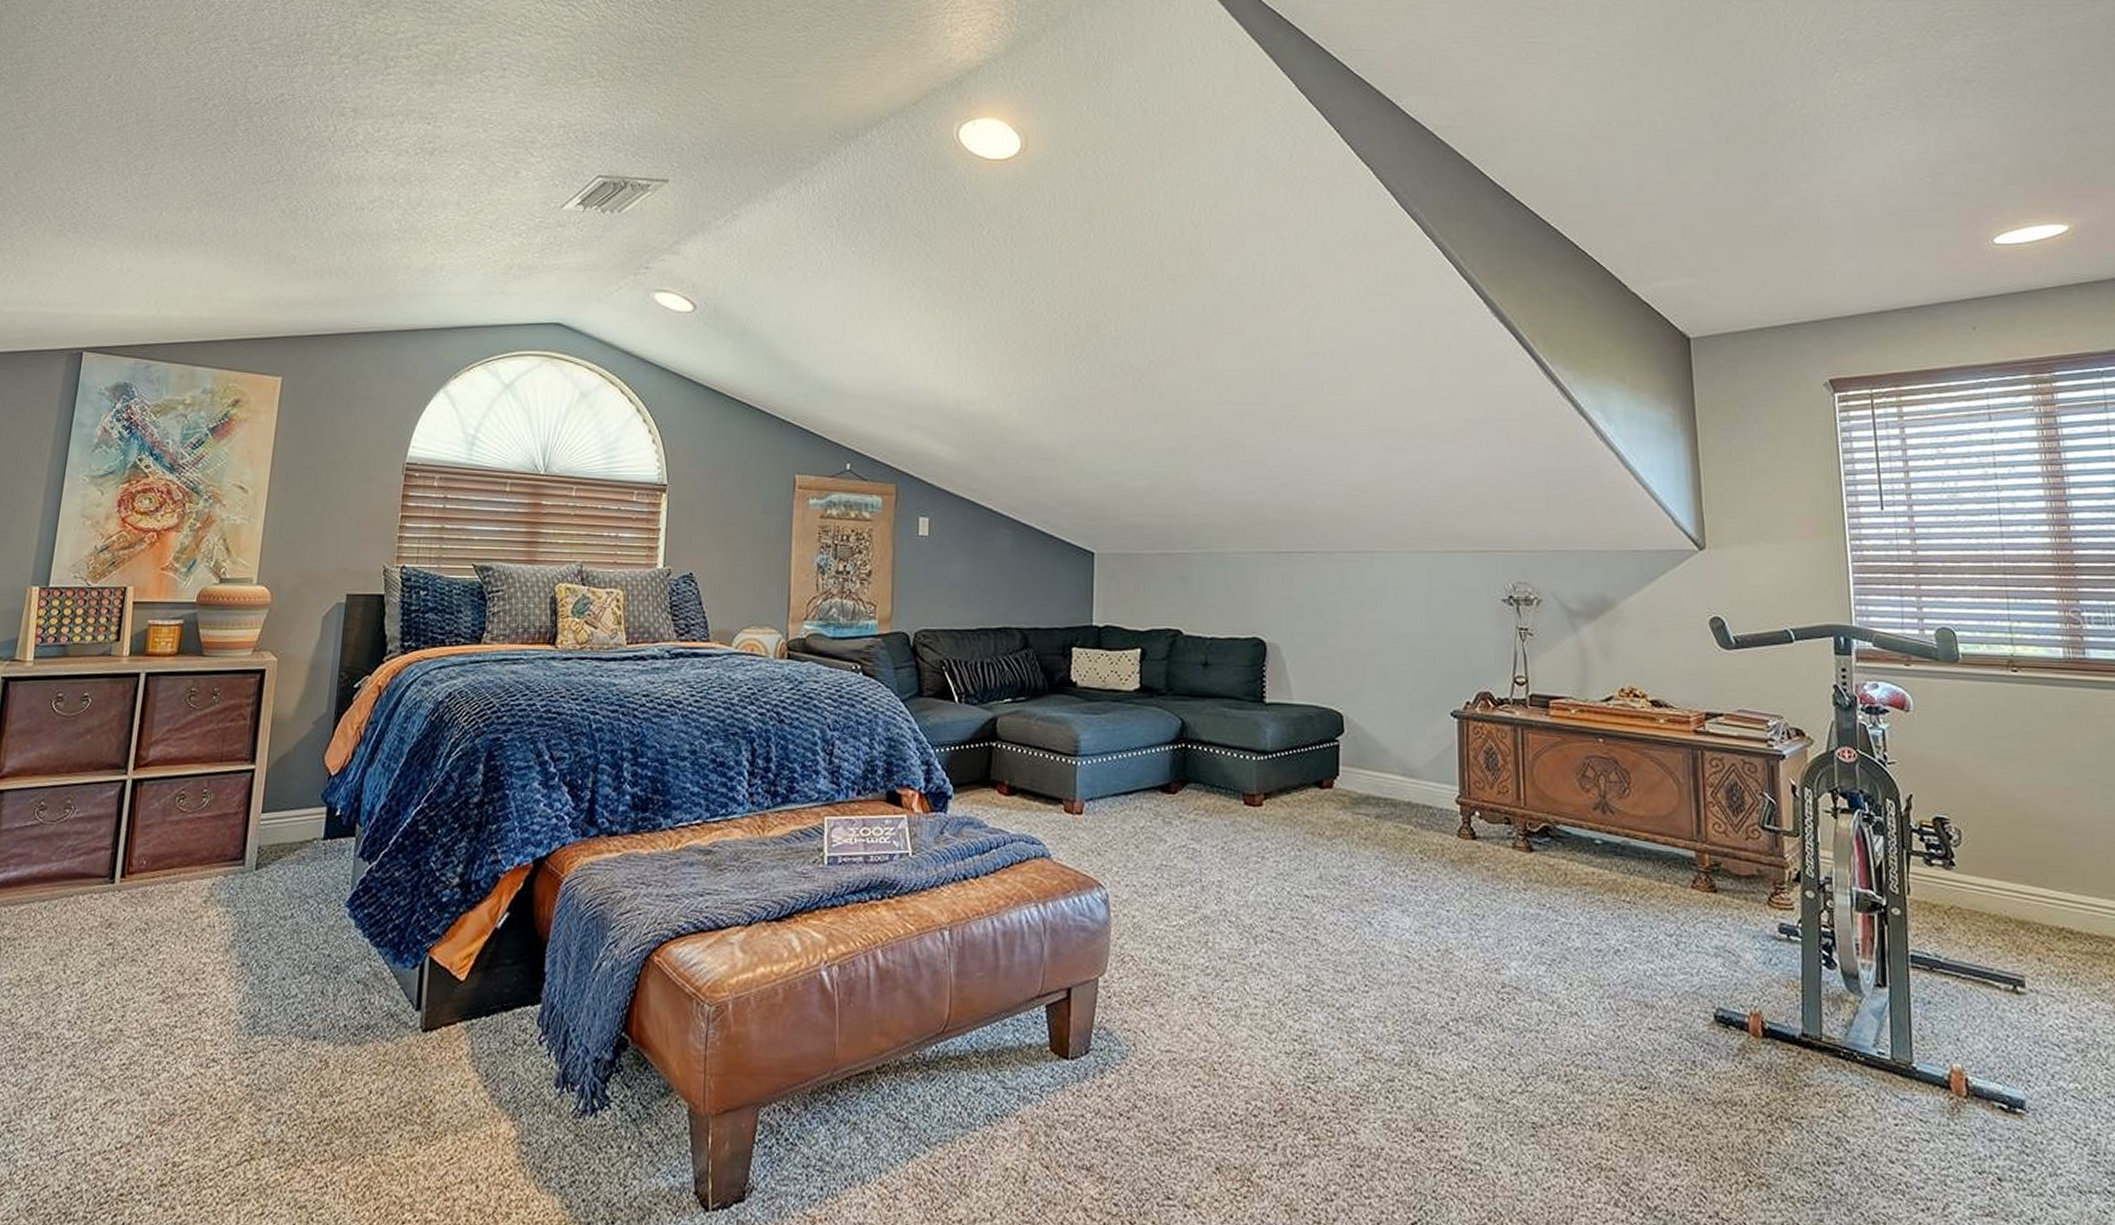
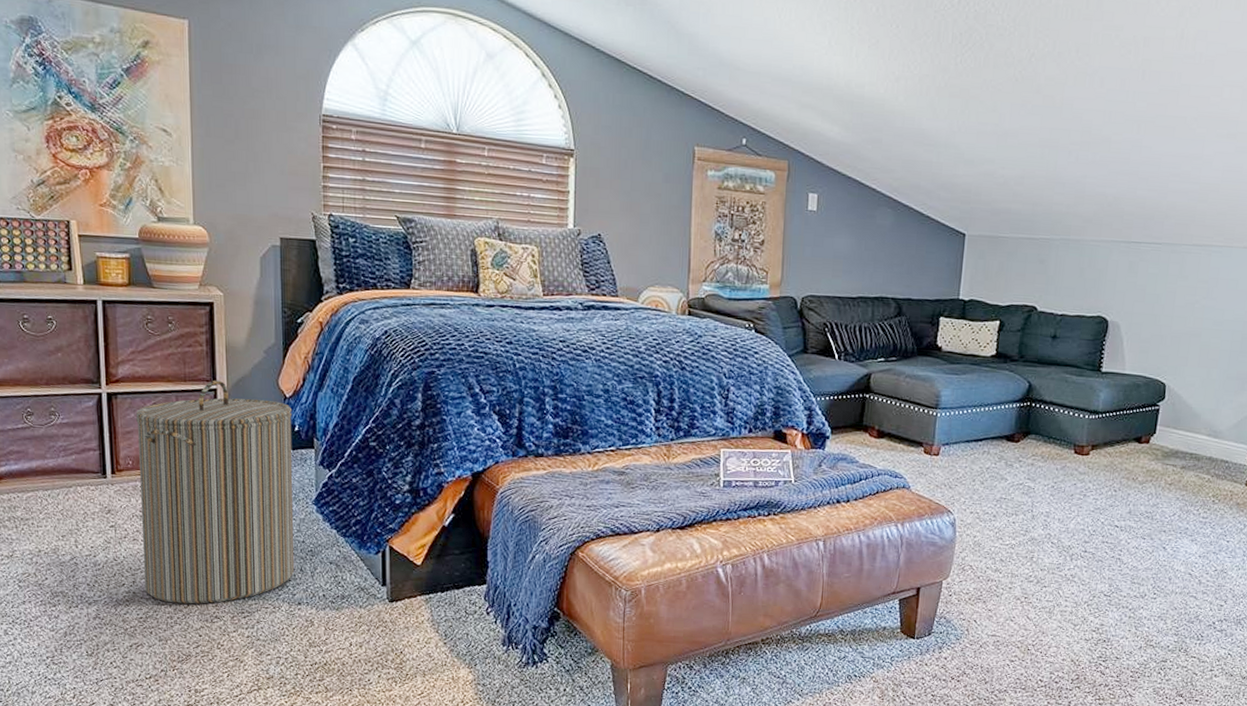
laundry hamper: none [135,758,336,1044] -> present [136,380,295,604]

